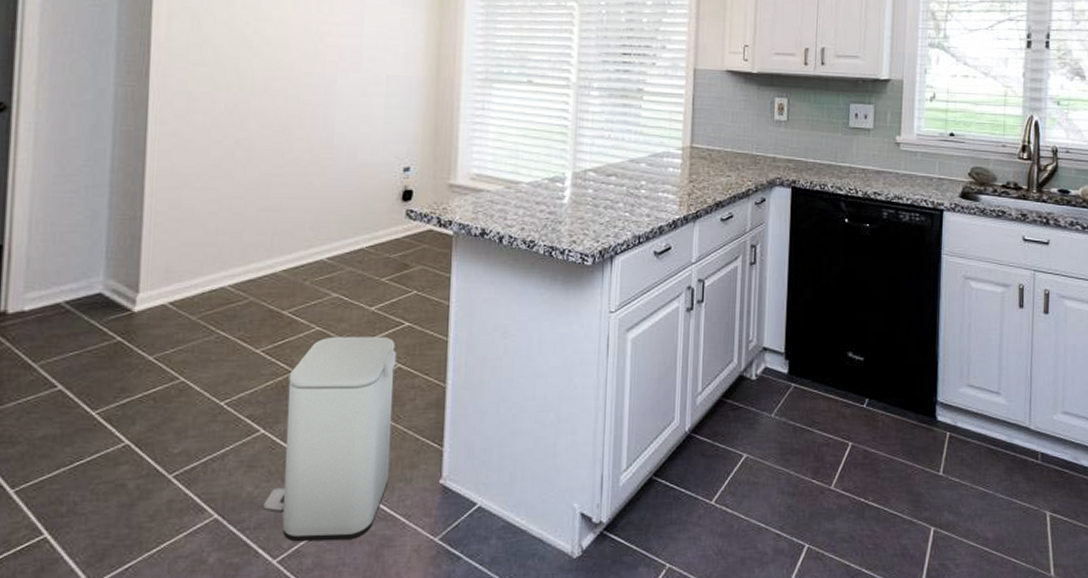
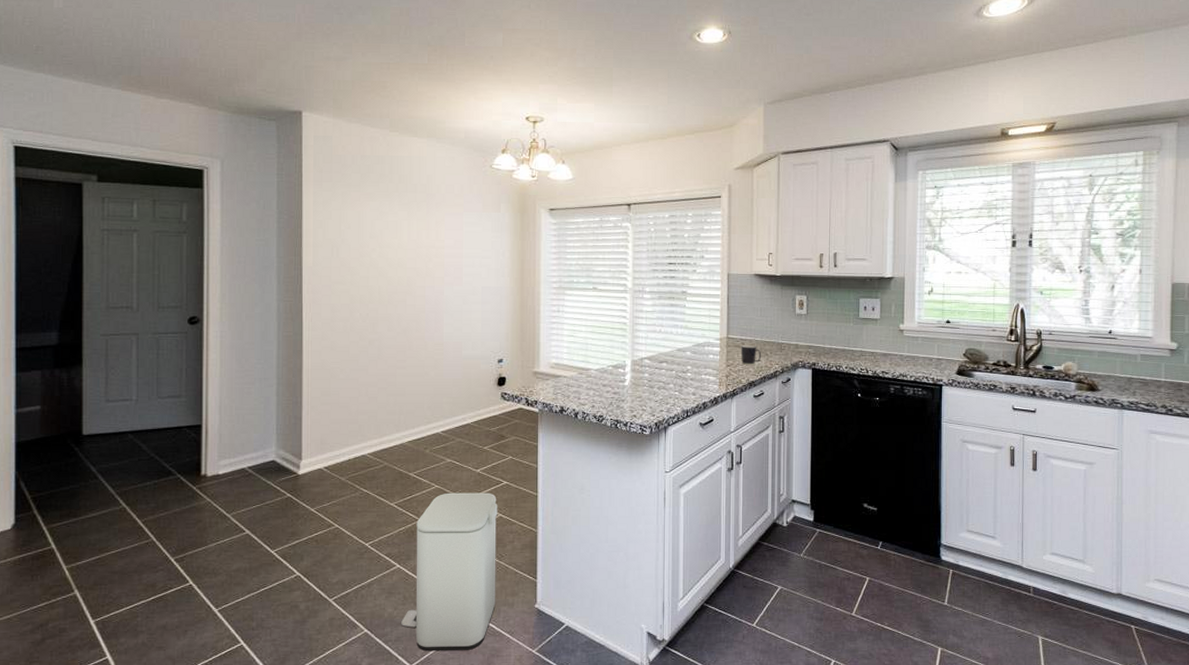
mug: none [706,156,732,182] -> present [740,344,762,366]

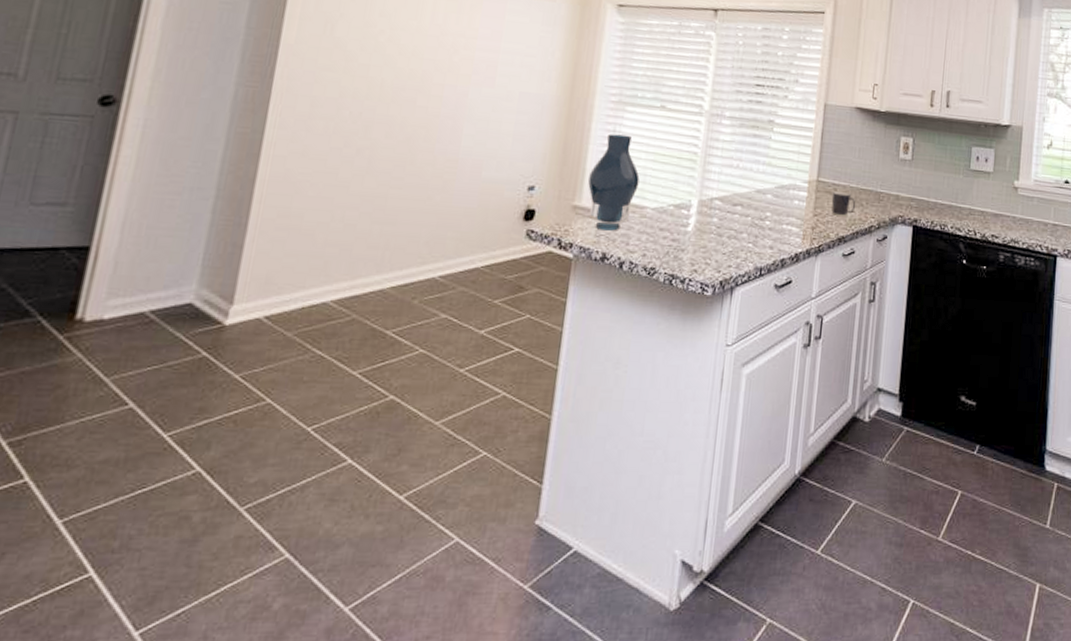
pedal bin: present [400,492,498,651] -> none [339,360,503,585]
vase: none [542,313,583,389] -> present [587,133,640,231]

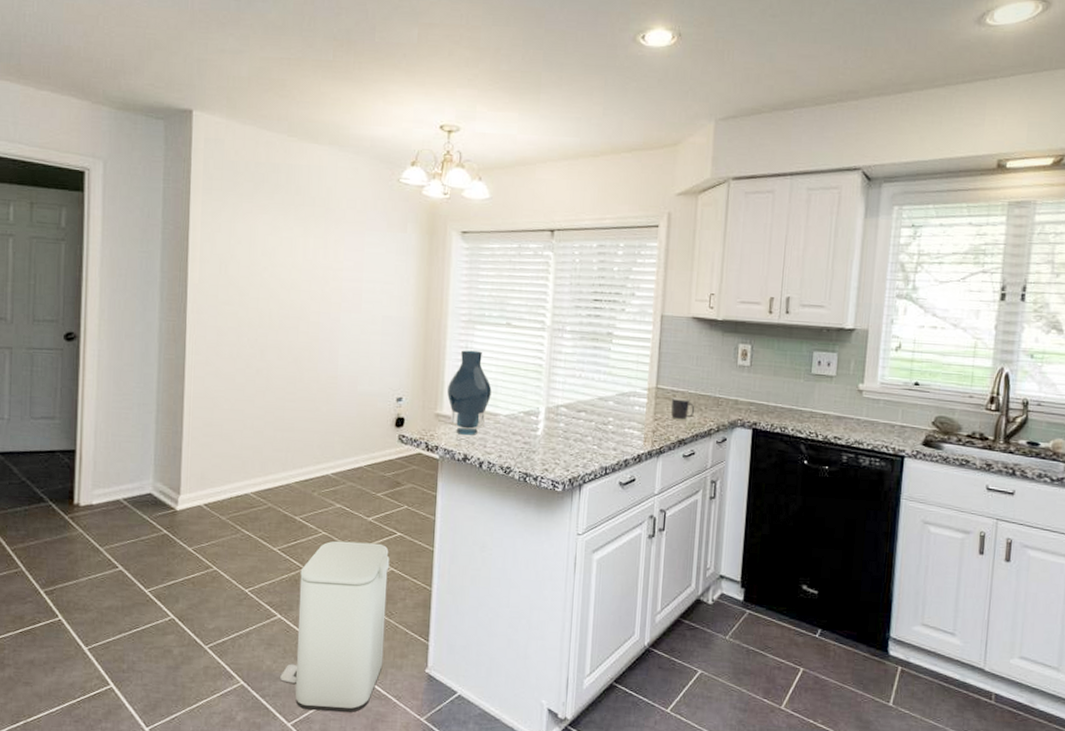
pedal bin: none [339,360,503,585] -> present [279,540,390,712]

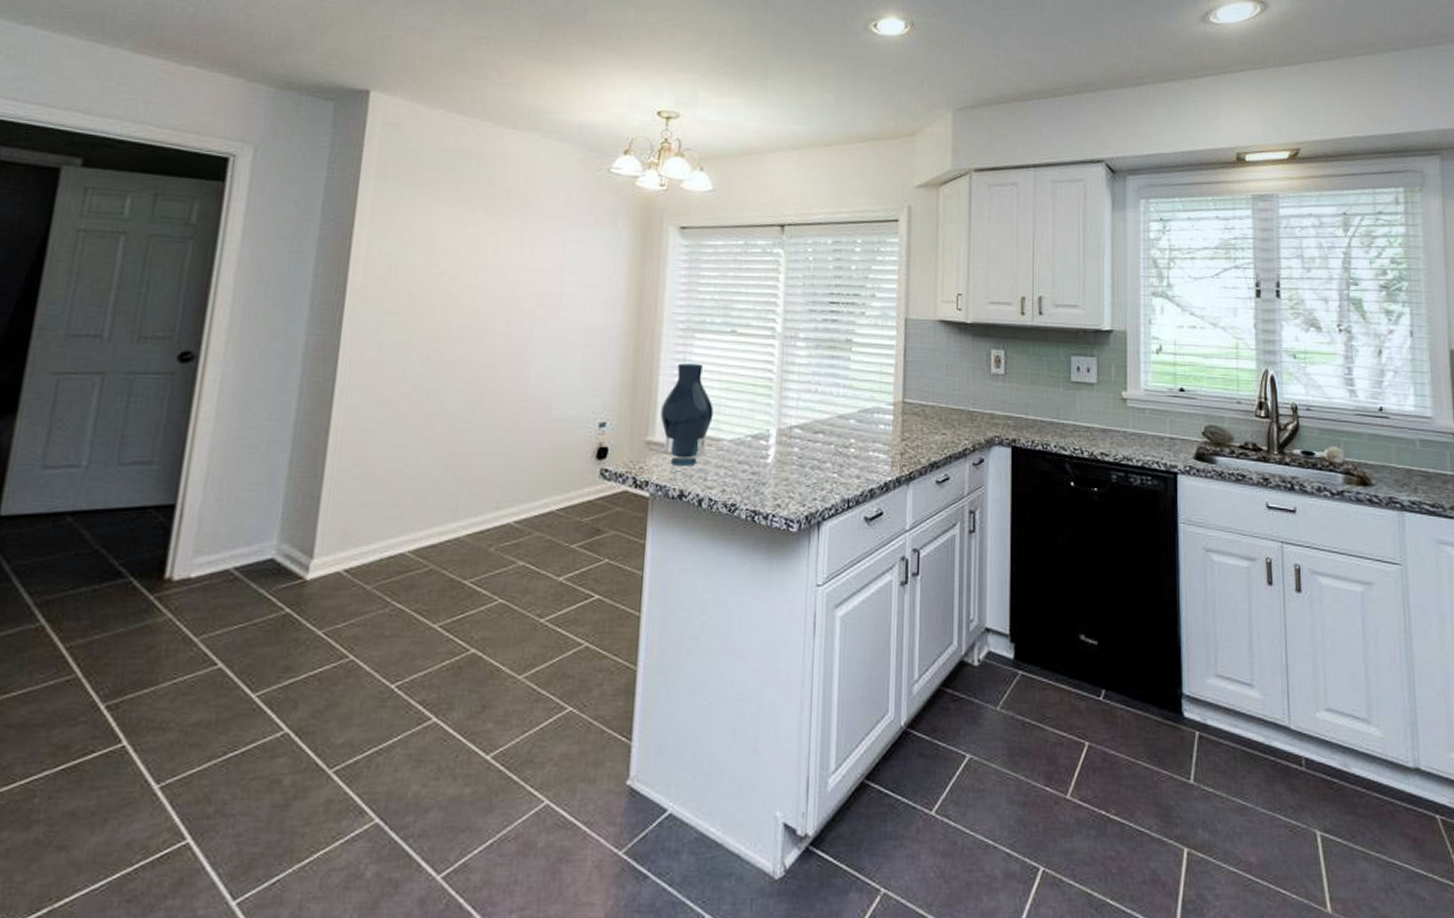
pedal bin: present [279,540,390,712] -> none [429,610,585,852]
mug: present [671,397,695,422] -> none [920,412,947,441]

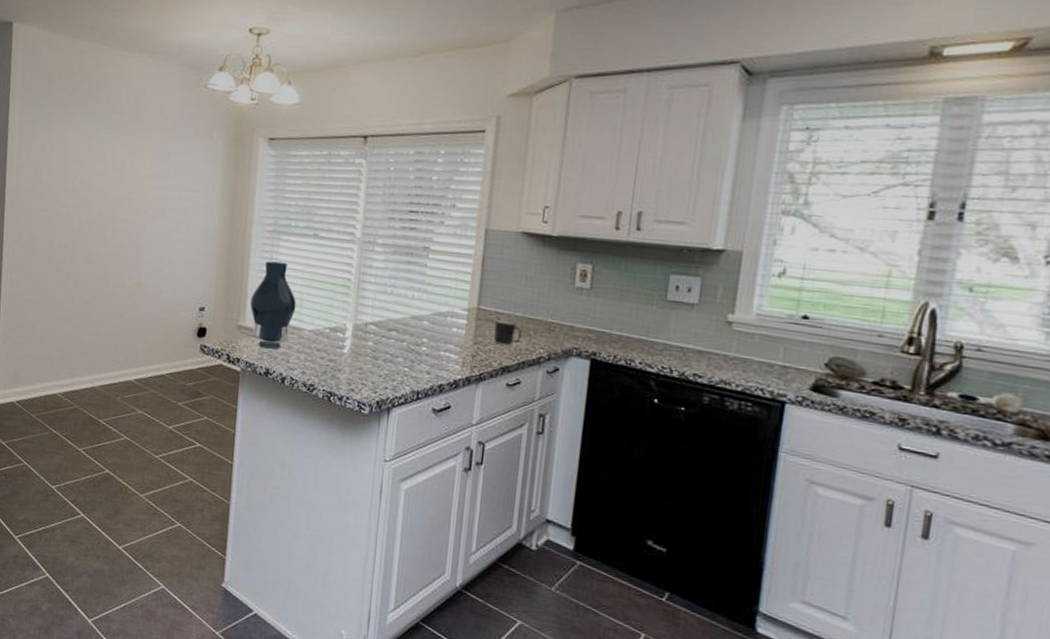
mug: none [920,412,947,441] -> present [494,319,522,347]

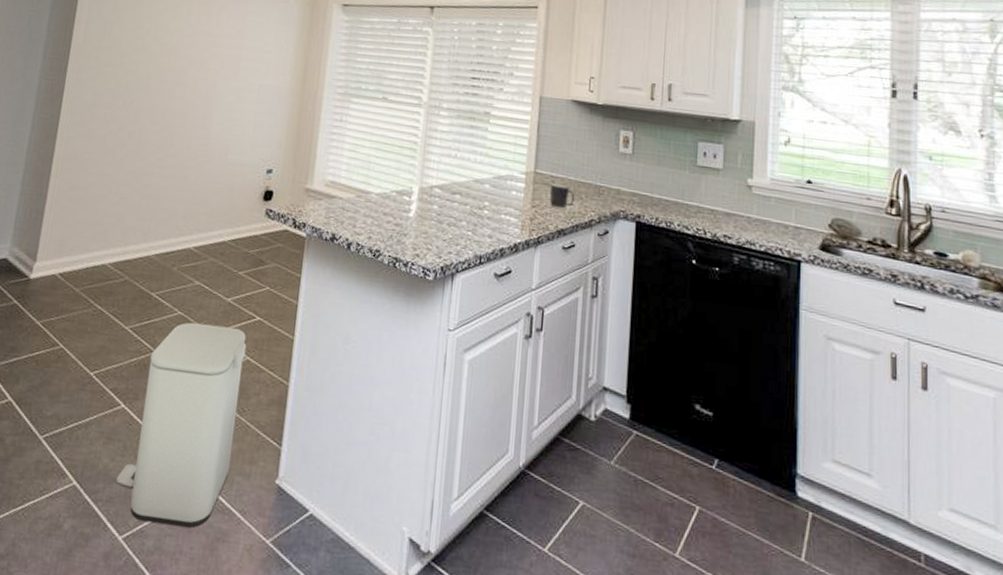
pedal bin: none [81,446,189,617] -> present [115,322,247,528]
vase: present [249,261,296,350] -> none [318,123,365,214]

